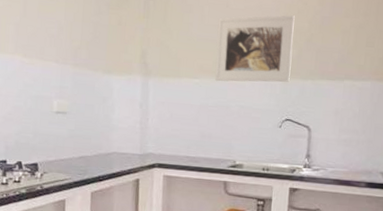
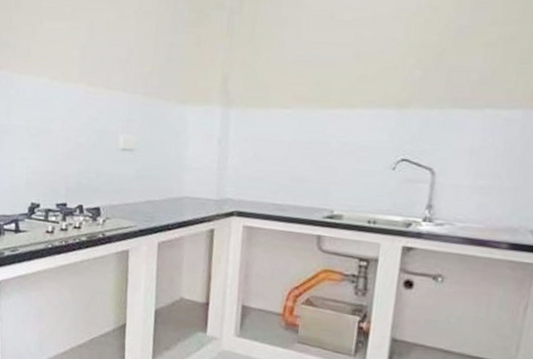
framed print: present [214,15,295,82] -> none [310,25,421,112]

